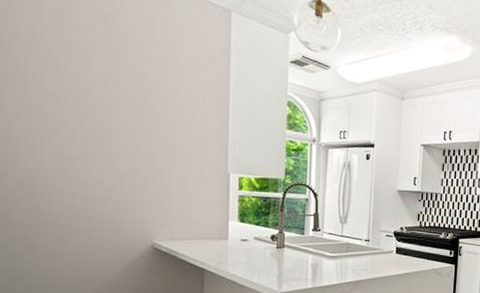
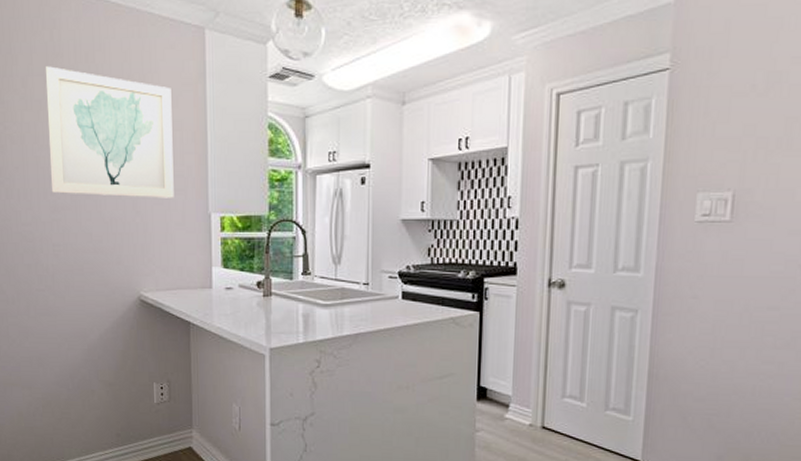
wall art: none [56,19,195,157] -> present [45,66,174,198]

